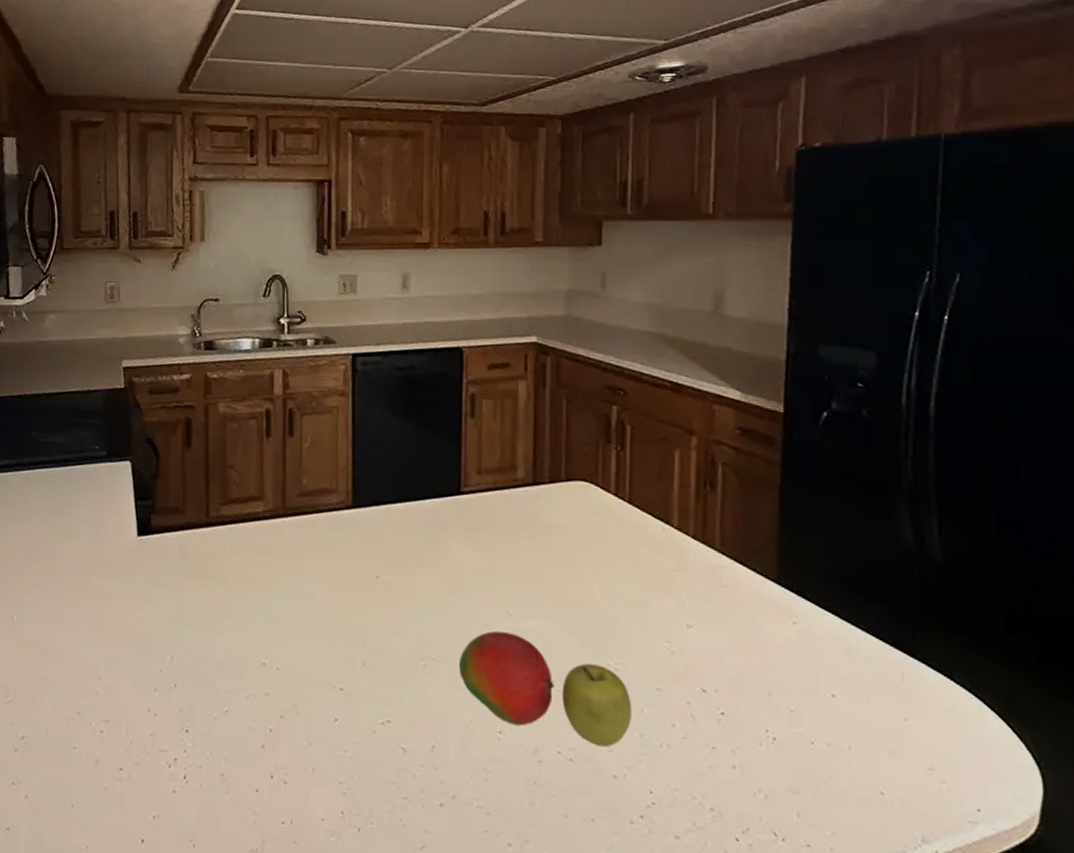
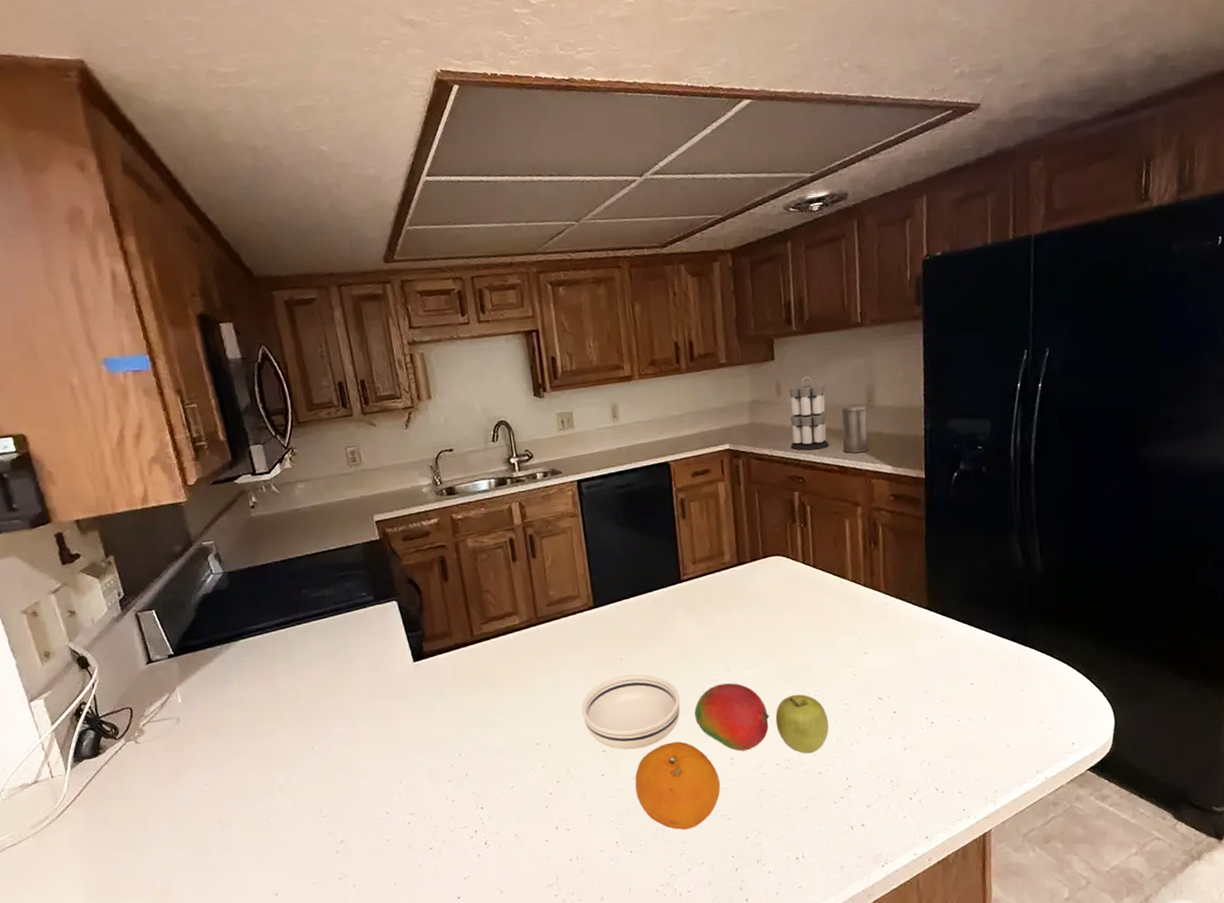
bowl: none [321,598,442,695] -> present [581,674,681,750]
fruit: none [374,694,483,816] -> present [635,741,721,830]
spice rack: none [613,269,662,358] -> present [789,376,829,451]
canister: none [678,310,715,370] -> present [841,404,869,454]

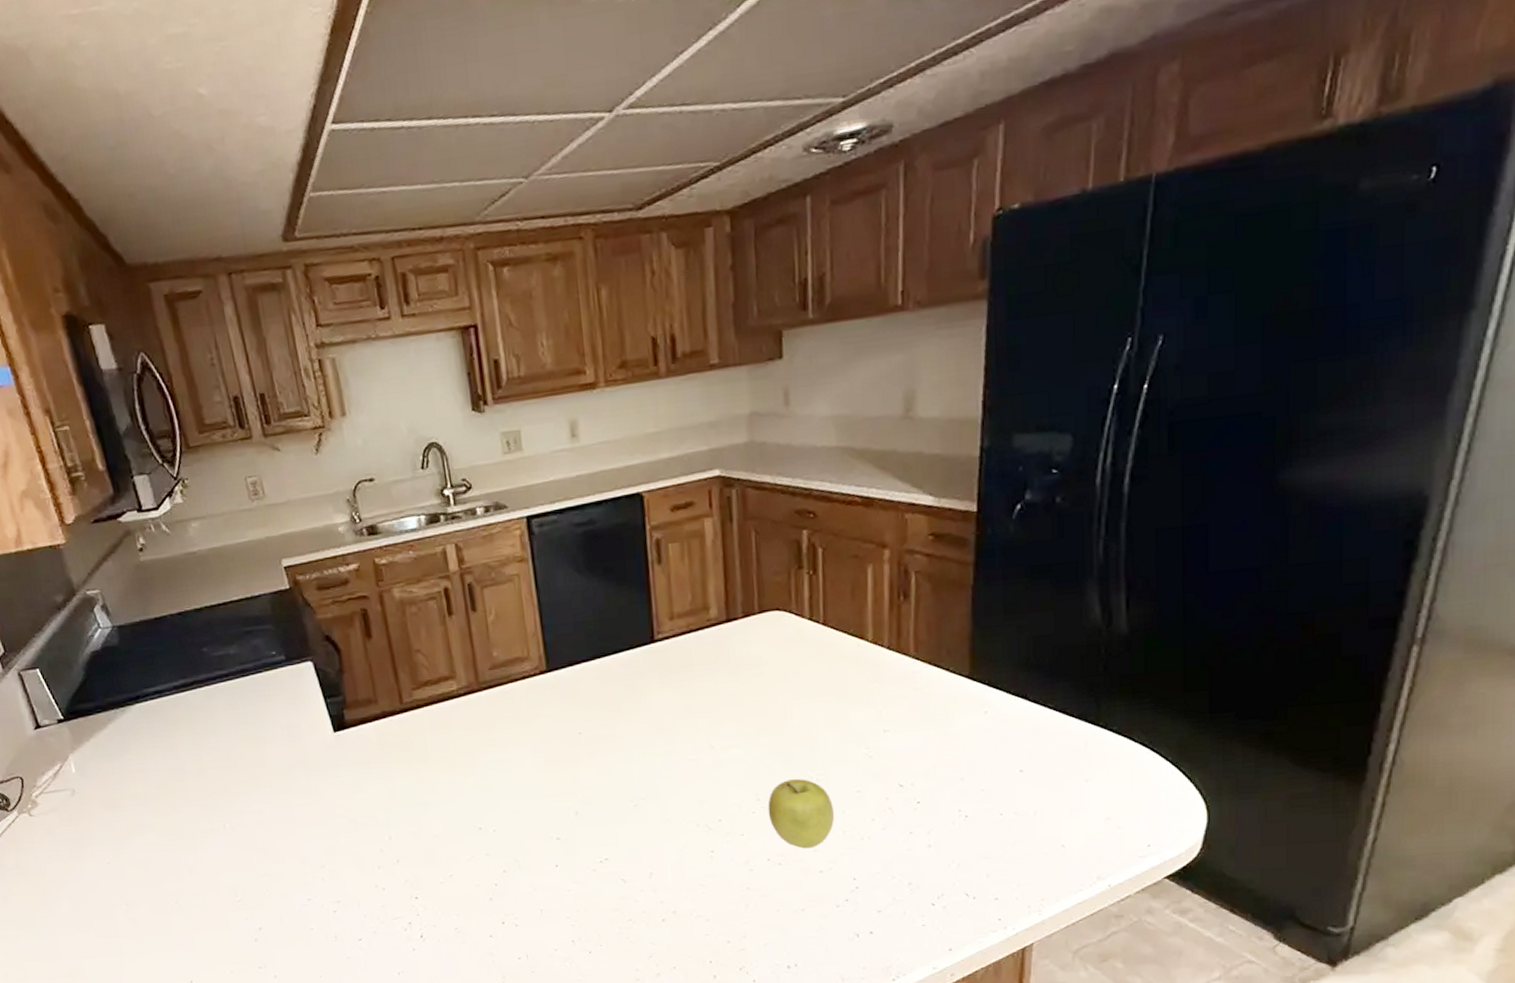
bowl: present [581,674,681,750] -> none [531,751,651,838]
fruit: present [635,741,721,830] -> none [595,830,698,930]
fruit: present [694,683,769,751] -> none [668,763,760,844]
spice rack: present [789,376,829,451] -> none [800,379,850,477]
canister: present [841,404,869,454] -> none [869,415,905,481]

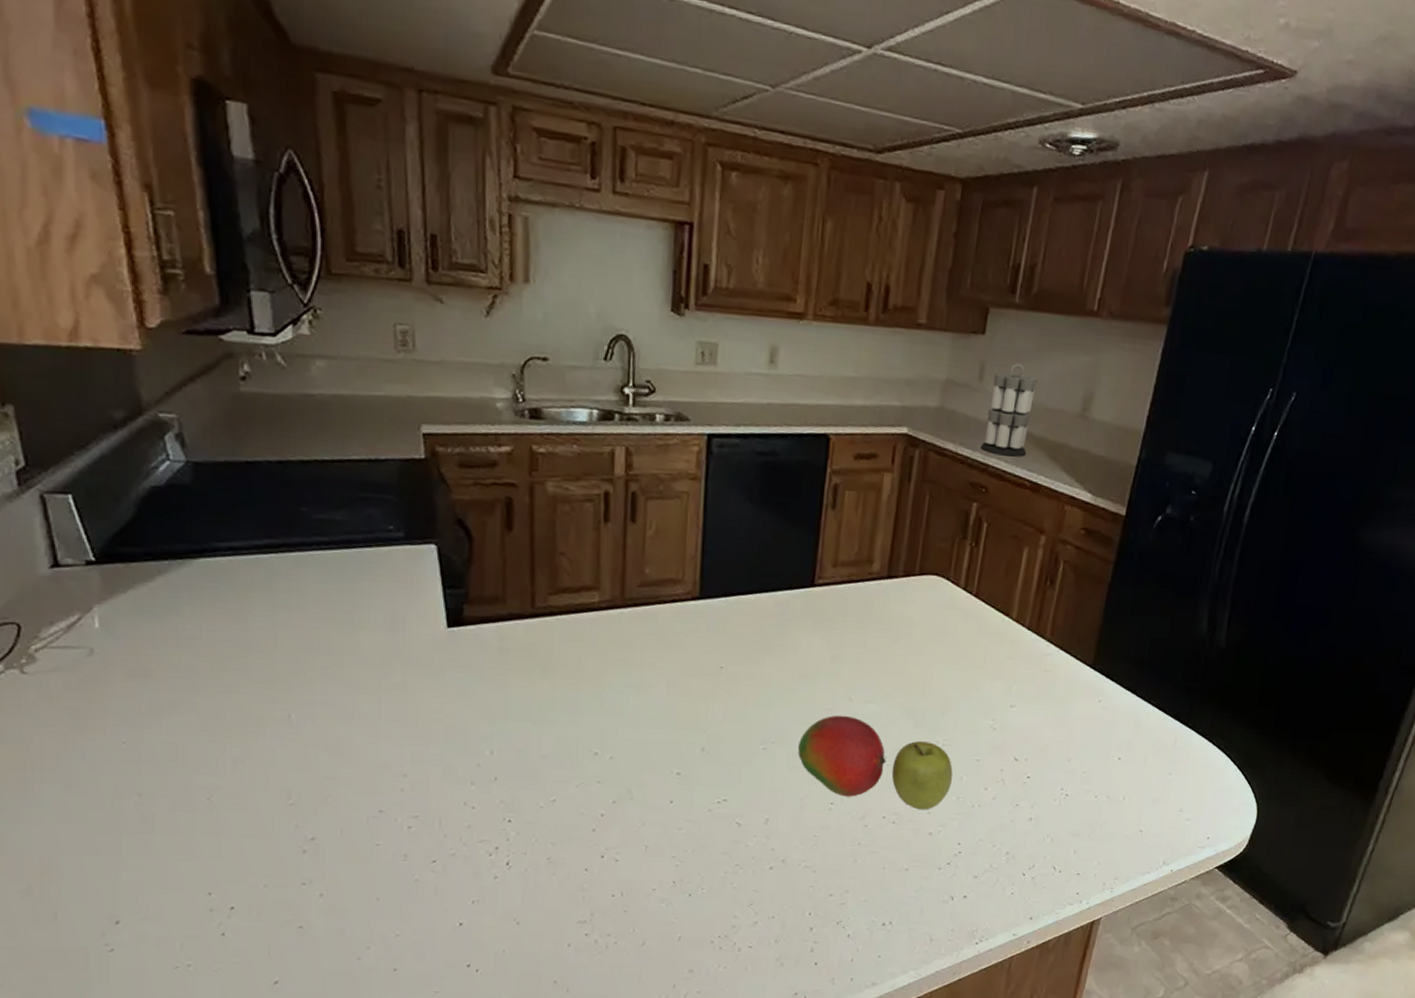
fruit: none [668,763,760,844] -> present [798,715,886,797]
spice rack: none [800,379,850,477] -> present [981,363,1037,457]

